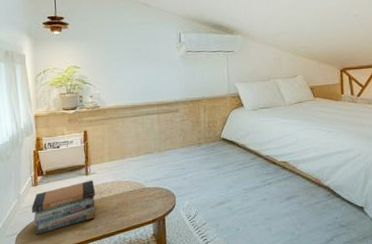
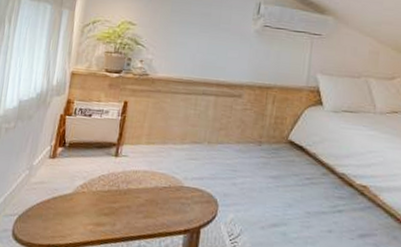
book stack: present [31,179,96,235] -> none [39,163,123,221]

